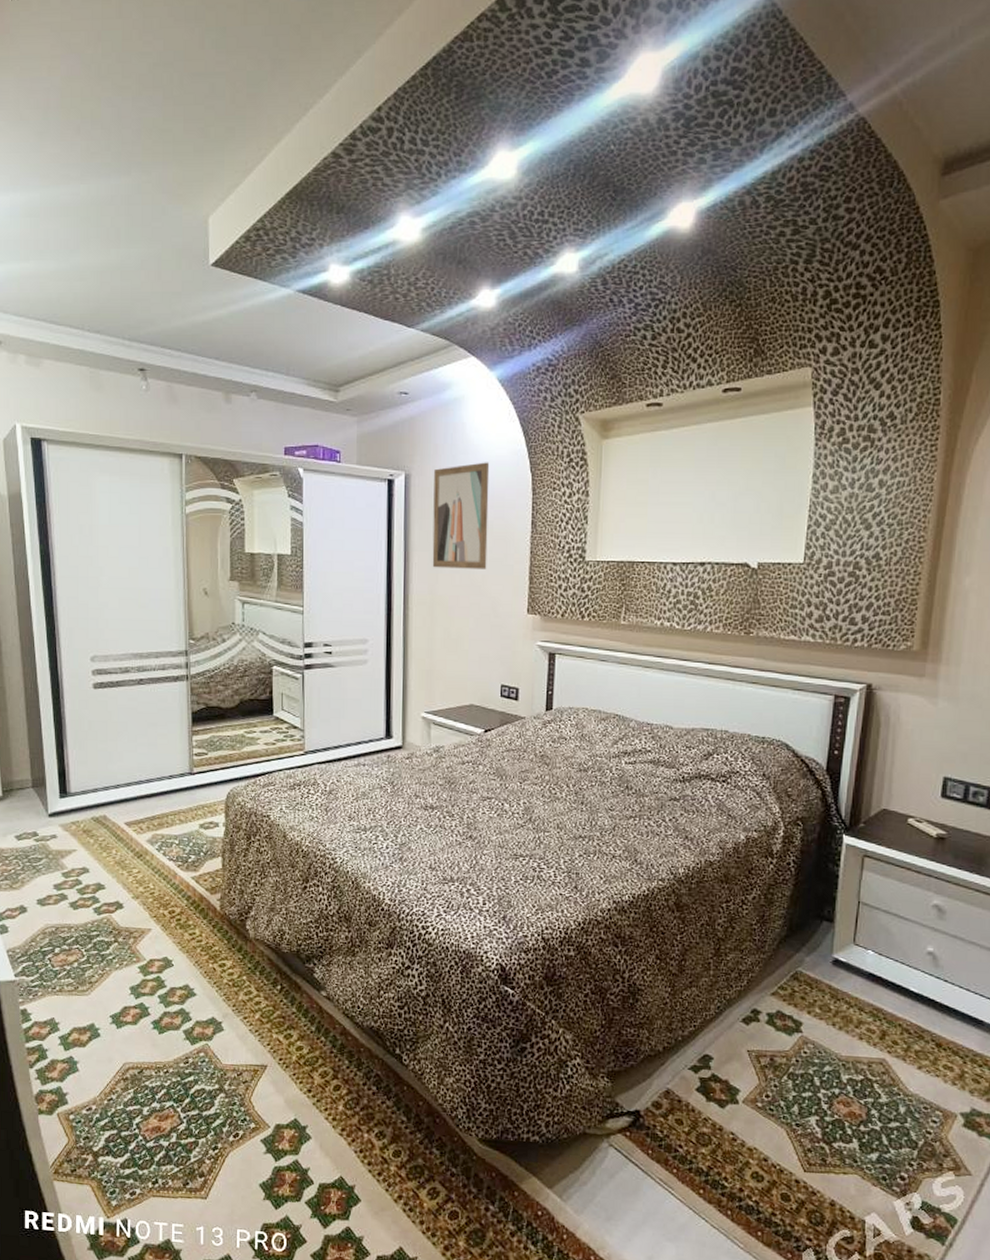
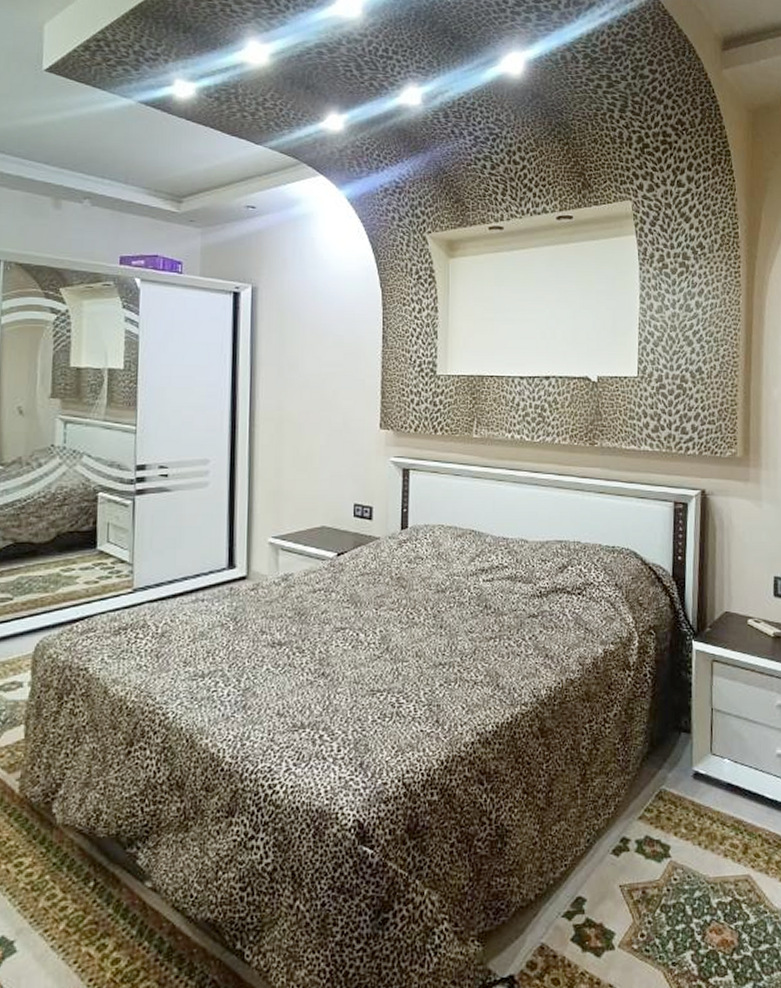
wall art: present [432,462,490,569] -> none [280,277,340,384]

